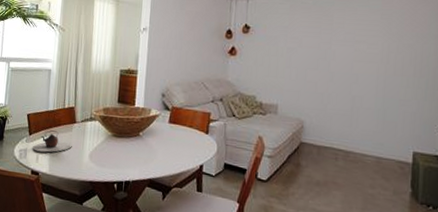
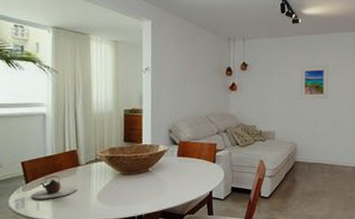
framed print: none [310,30,349,71] -> present [300,65,329,100]

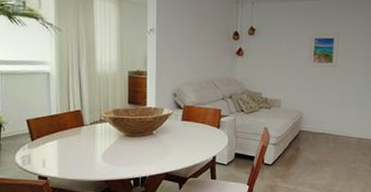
teapot: present [31,176,77,199] -> none [37,135,82,157]

